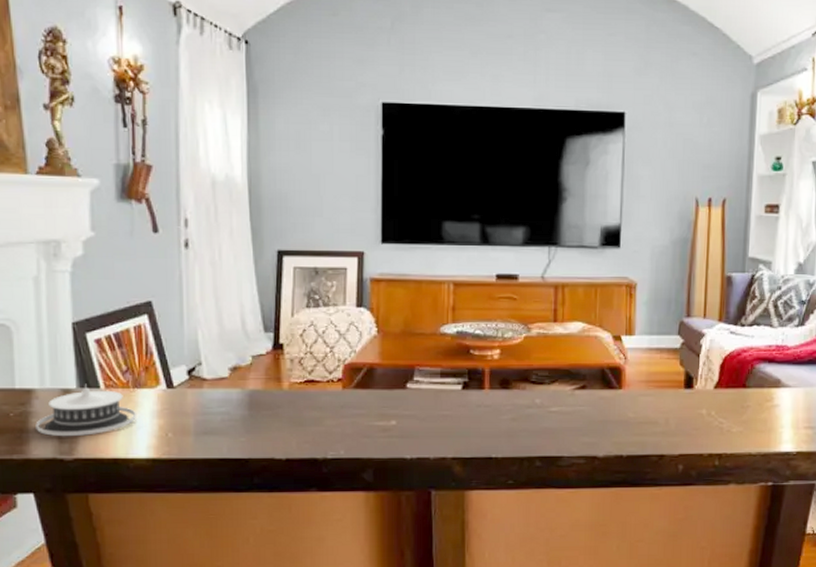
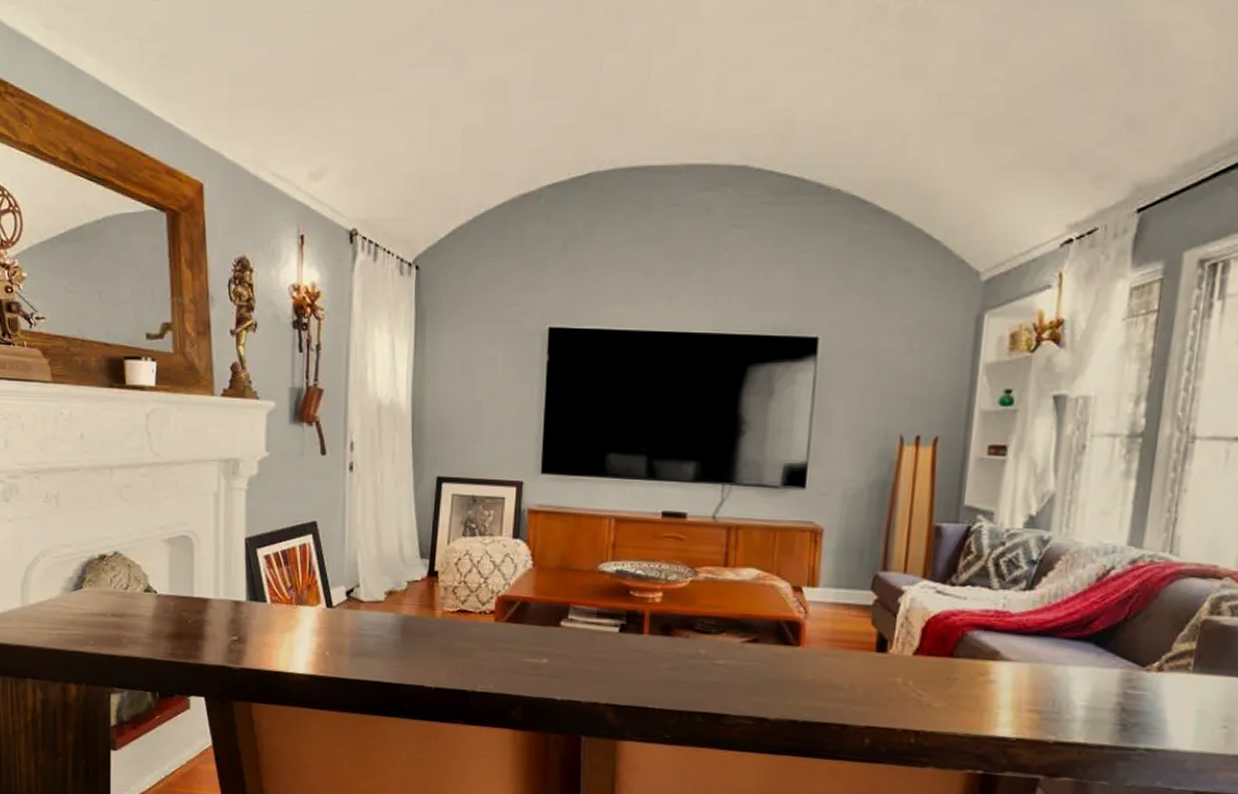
architectural model: present [35,383,136,437] -> none [209,597,297,647]

